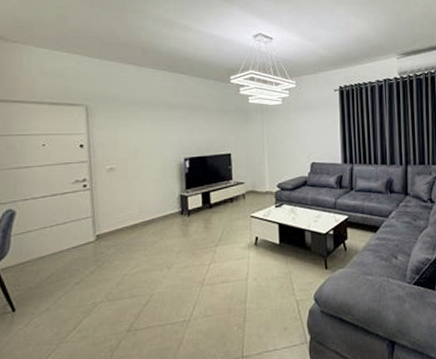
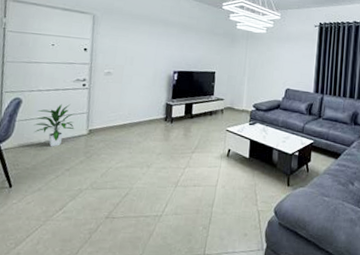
indoor plant: none [32,209,80,260] -> present [33,104,75,147]

